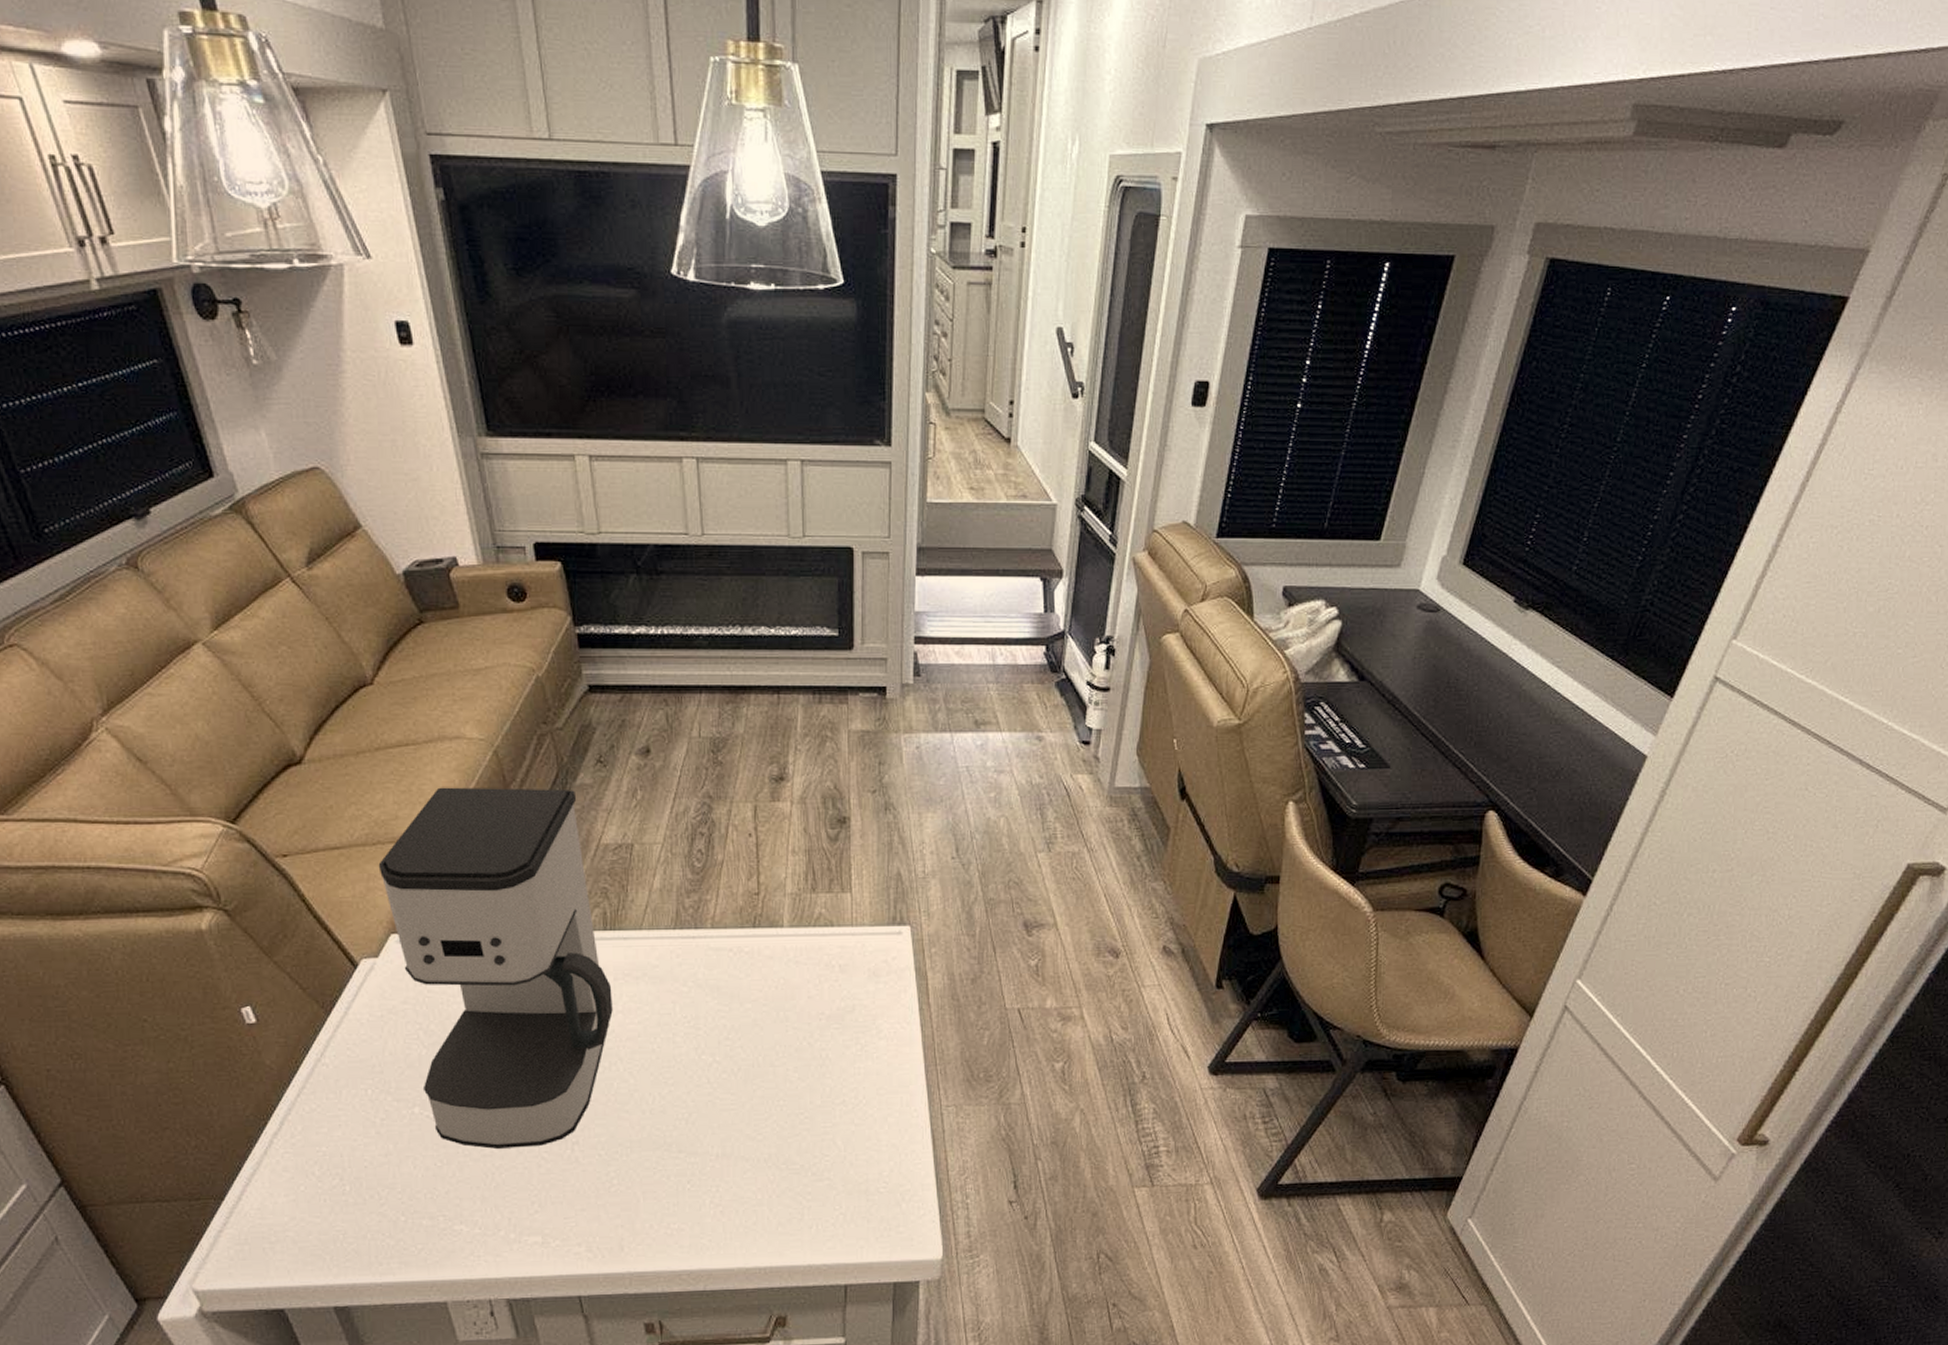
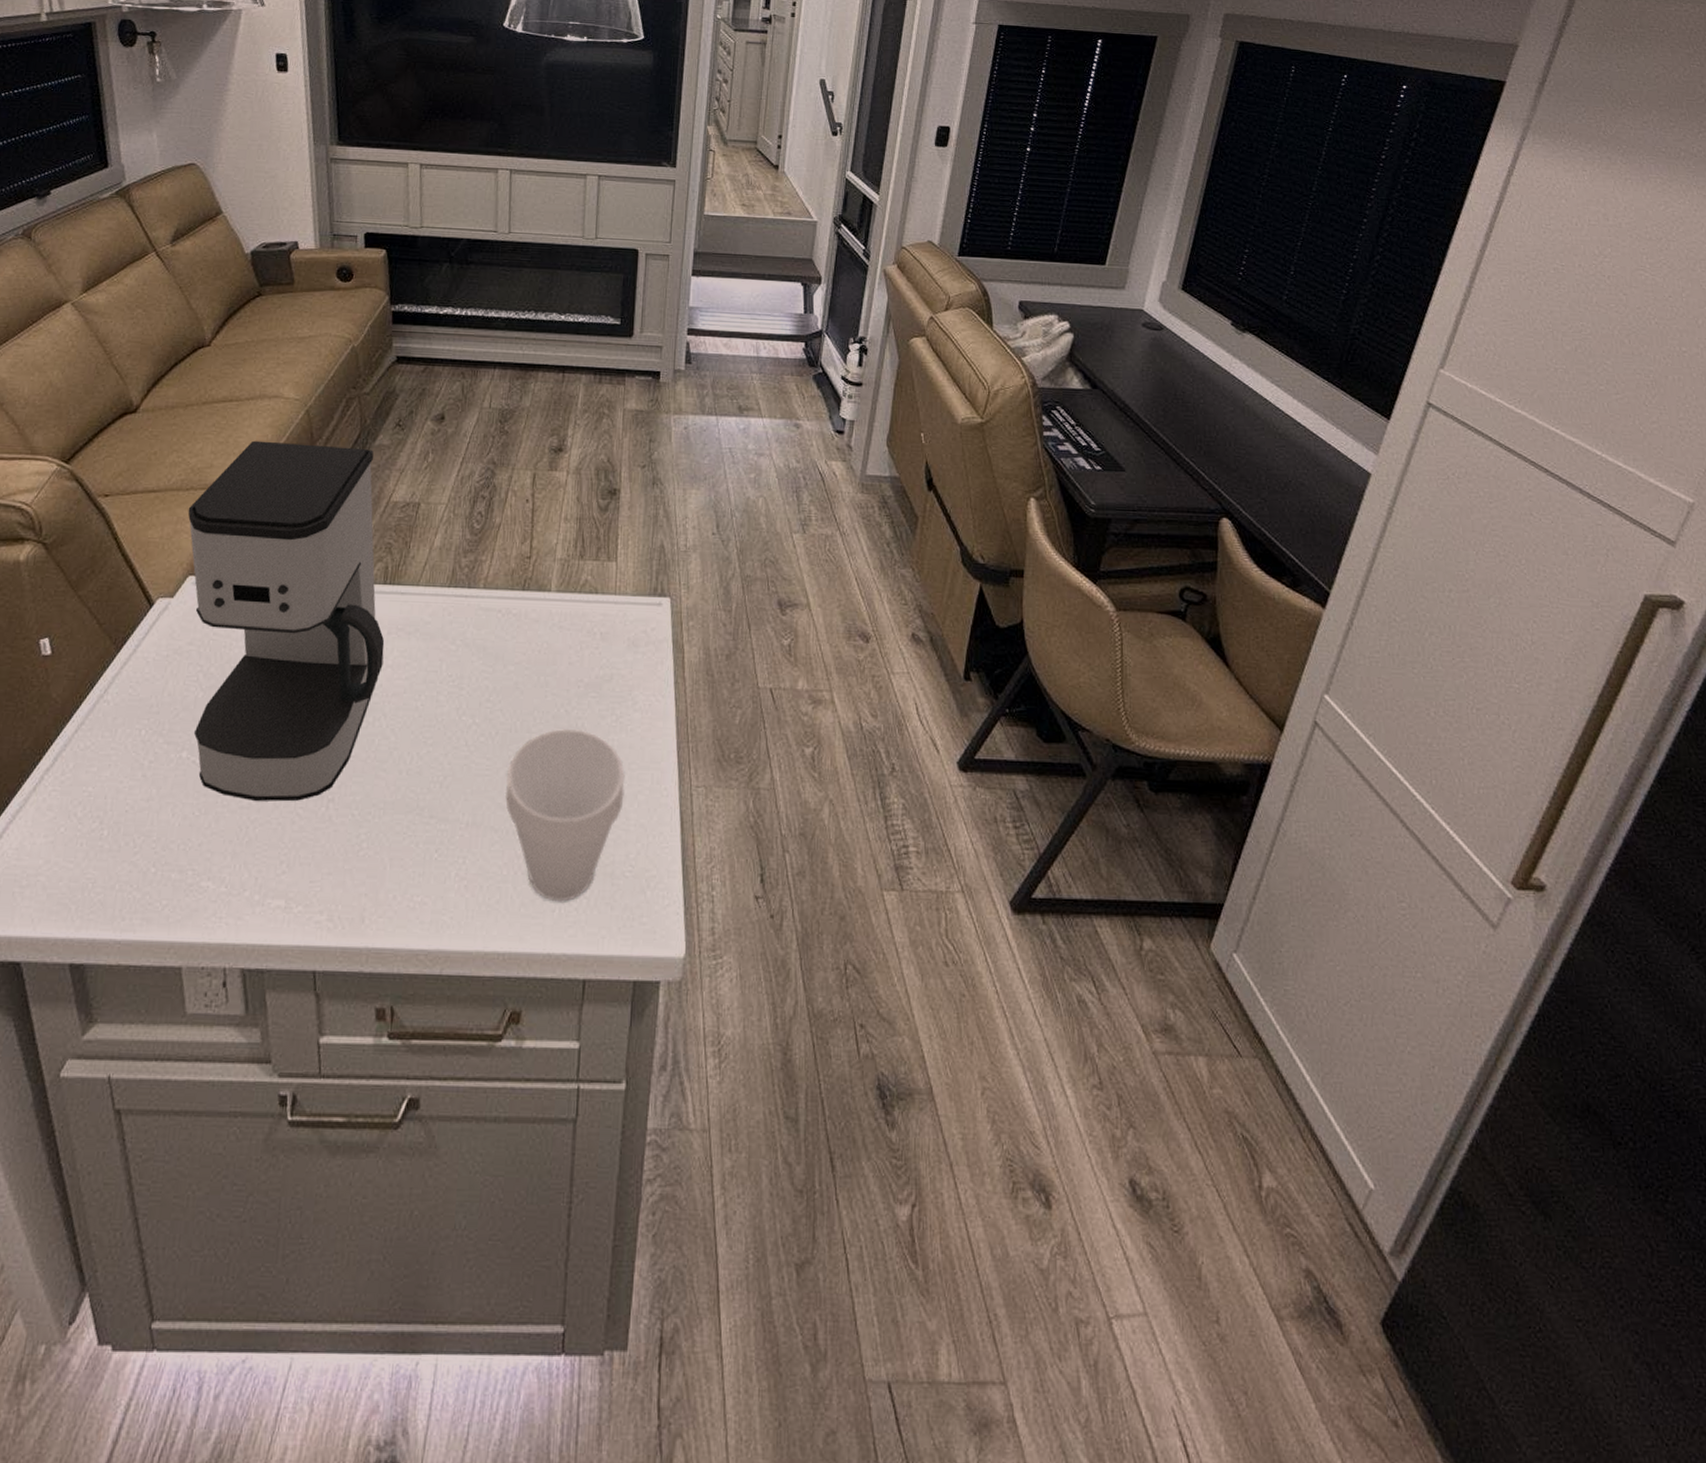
cup: none [752,1059,874,1219] -> present [504,728,625,902]

